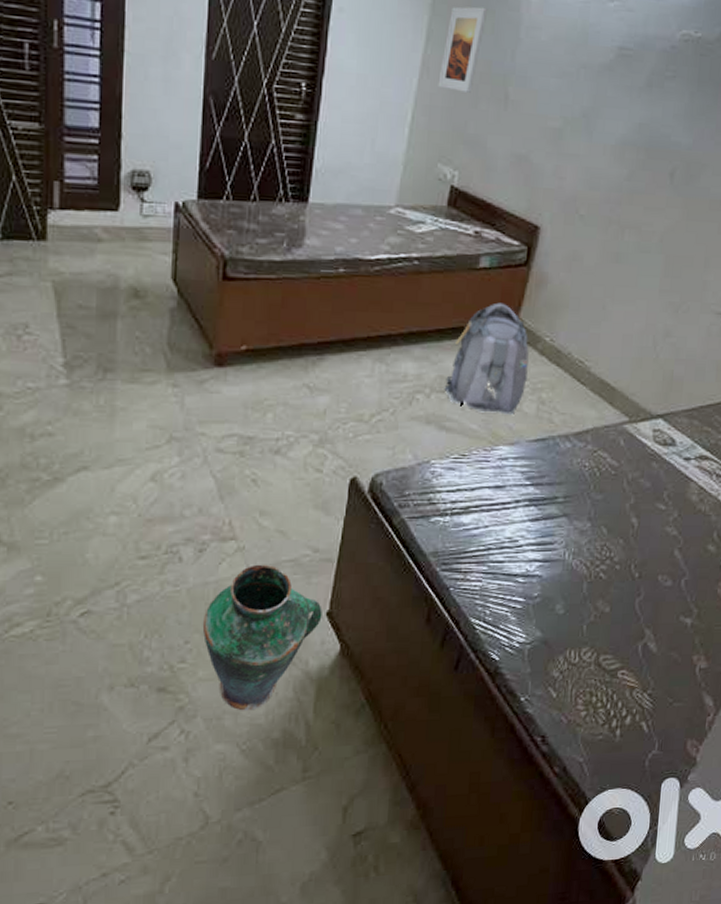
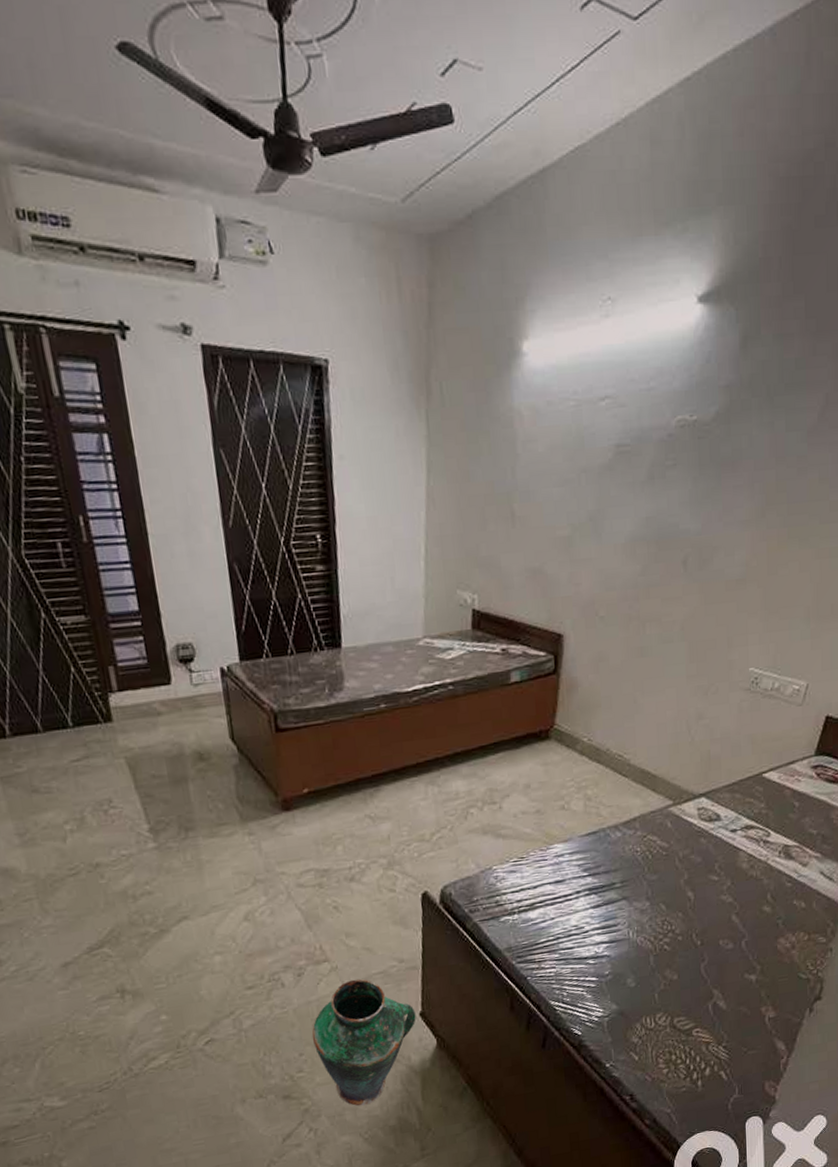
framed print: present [438,6,488,93] -> none [444,429,483,517]
backpack: present [444,302,529,415] -> none [494,712,571,817]

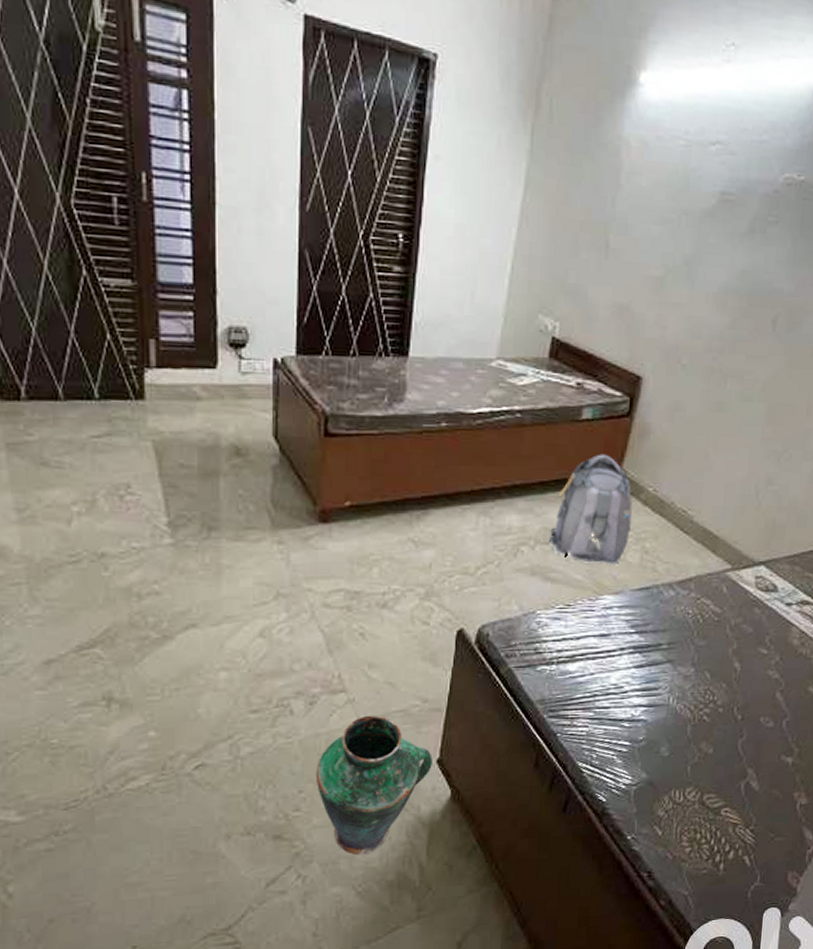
backpack: none [494,712,571,817] -> present [548,454,632,565]

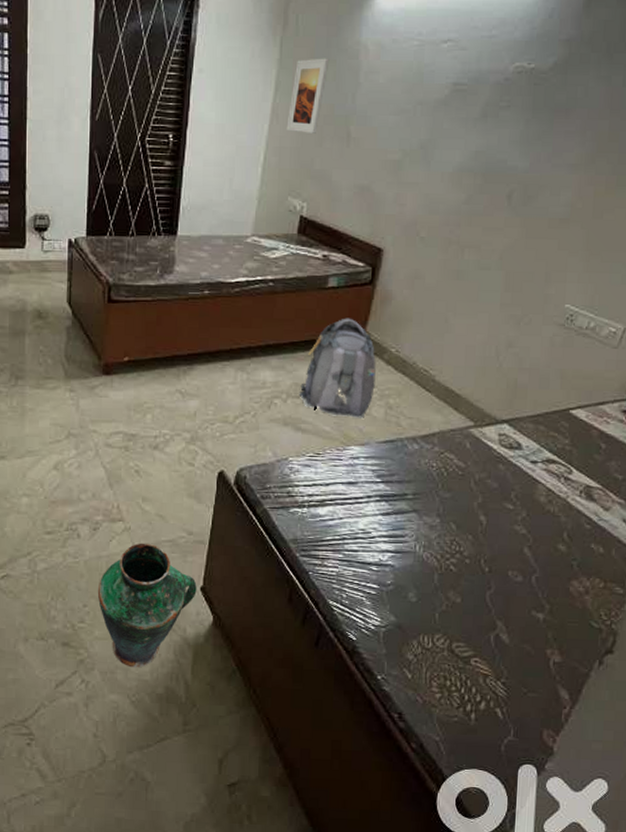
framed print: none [537,152,588,241] -> present [286,58,330,133]

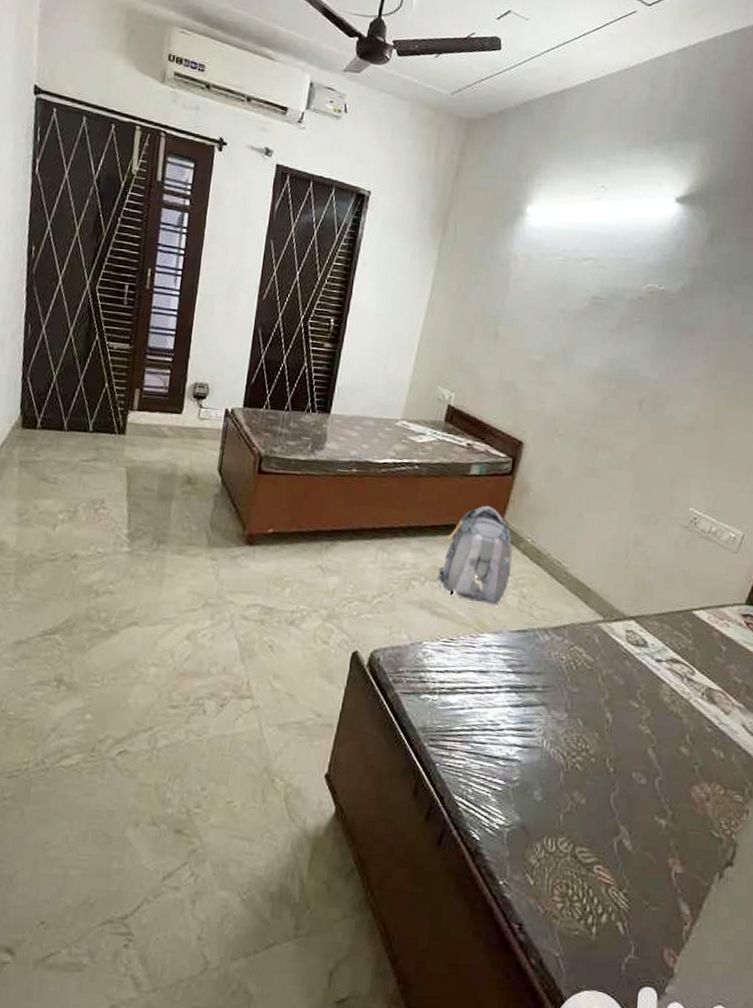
vase: present [97,543,197,668] -> none [217,723,322,862]
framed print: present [286,58,330,133] -> none [440,263,483,330]

